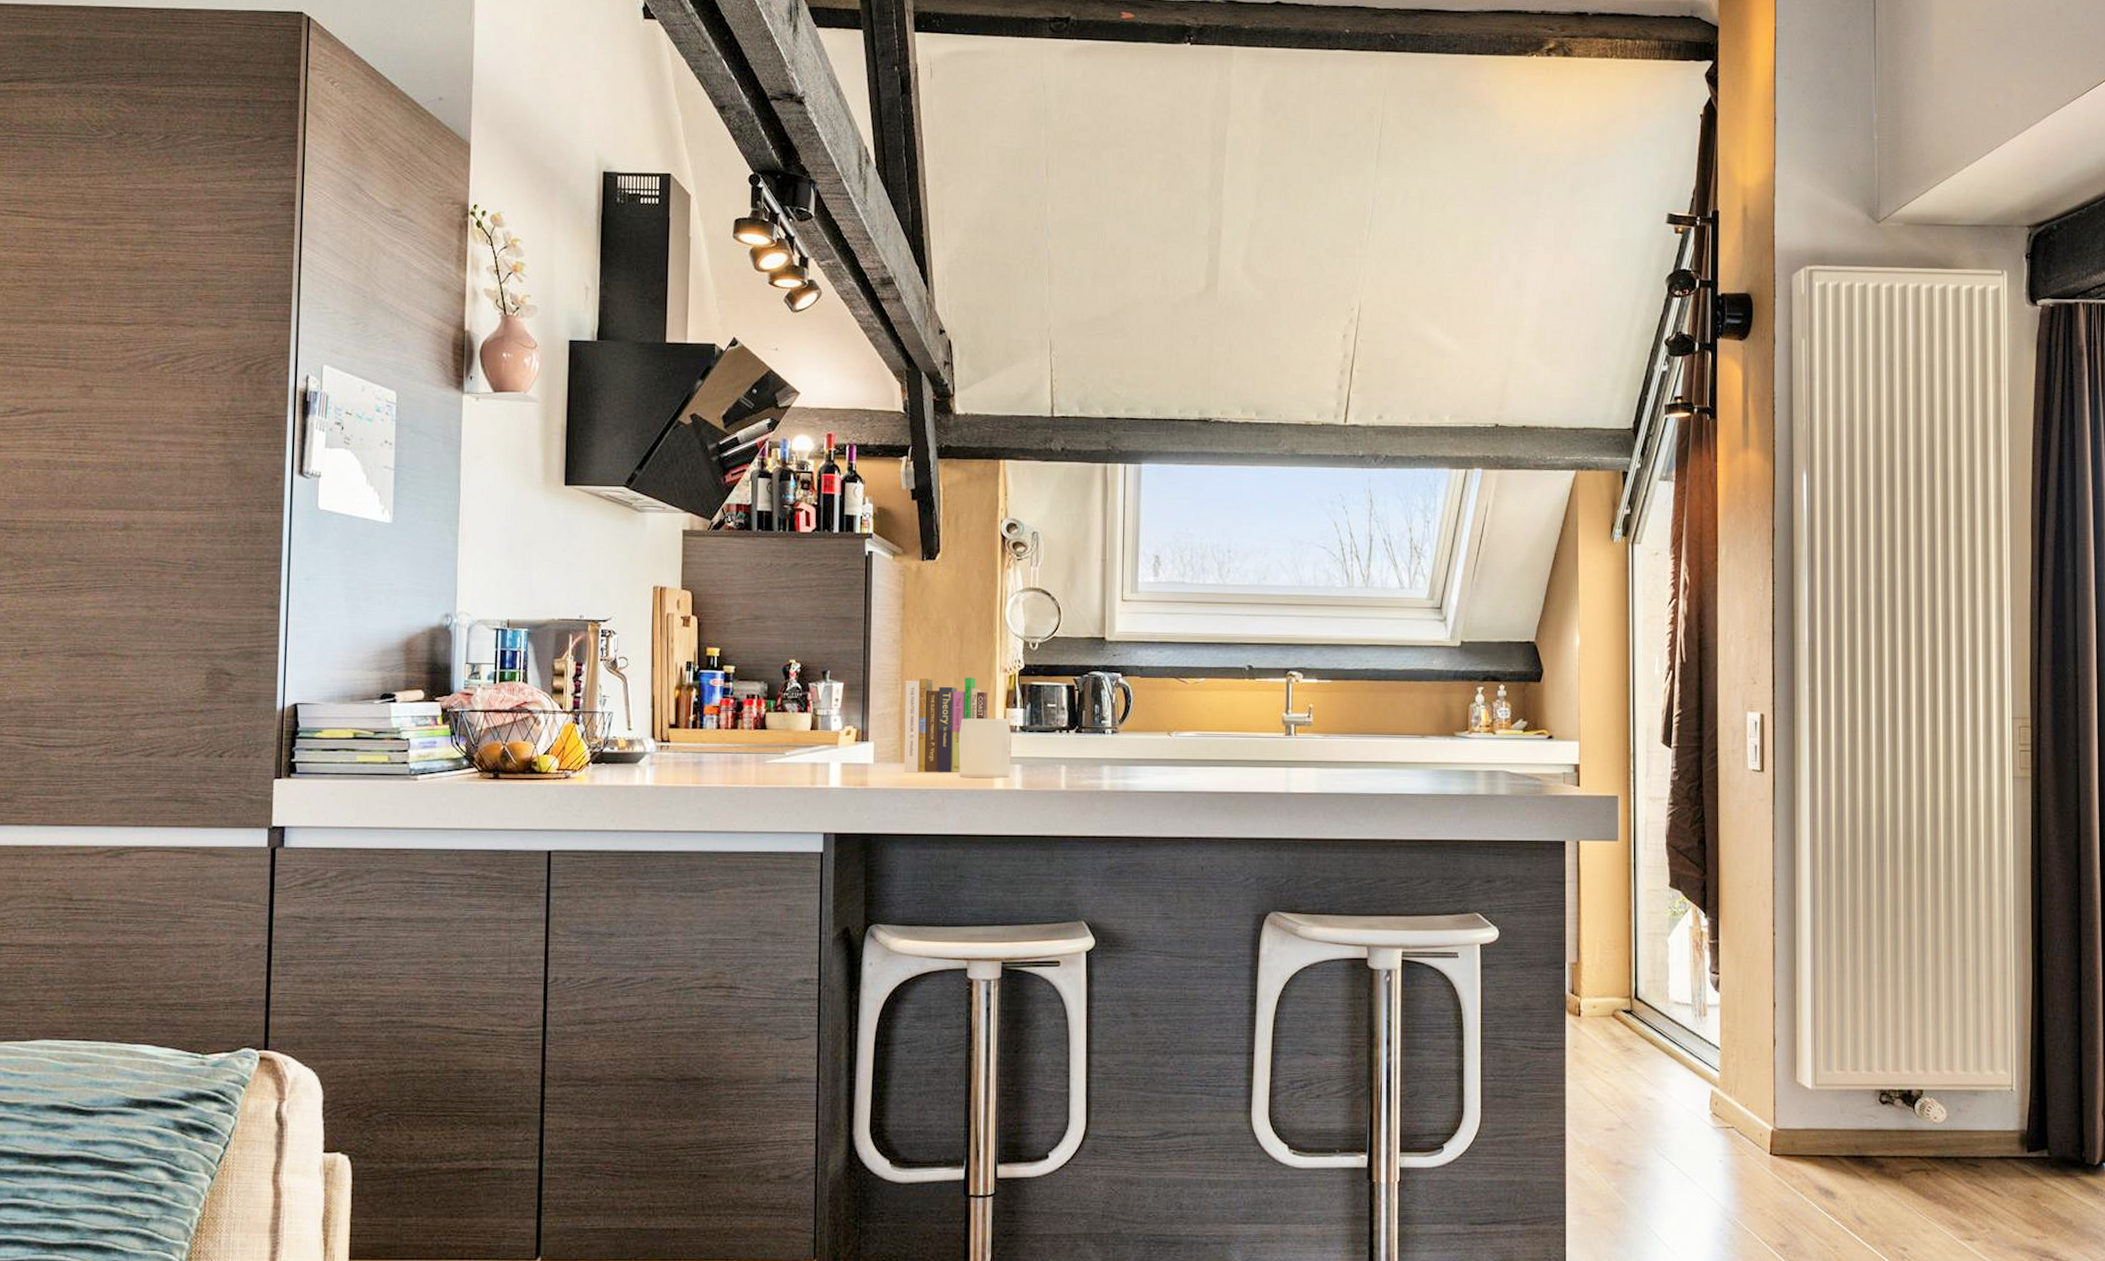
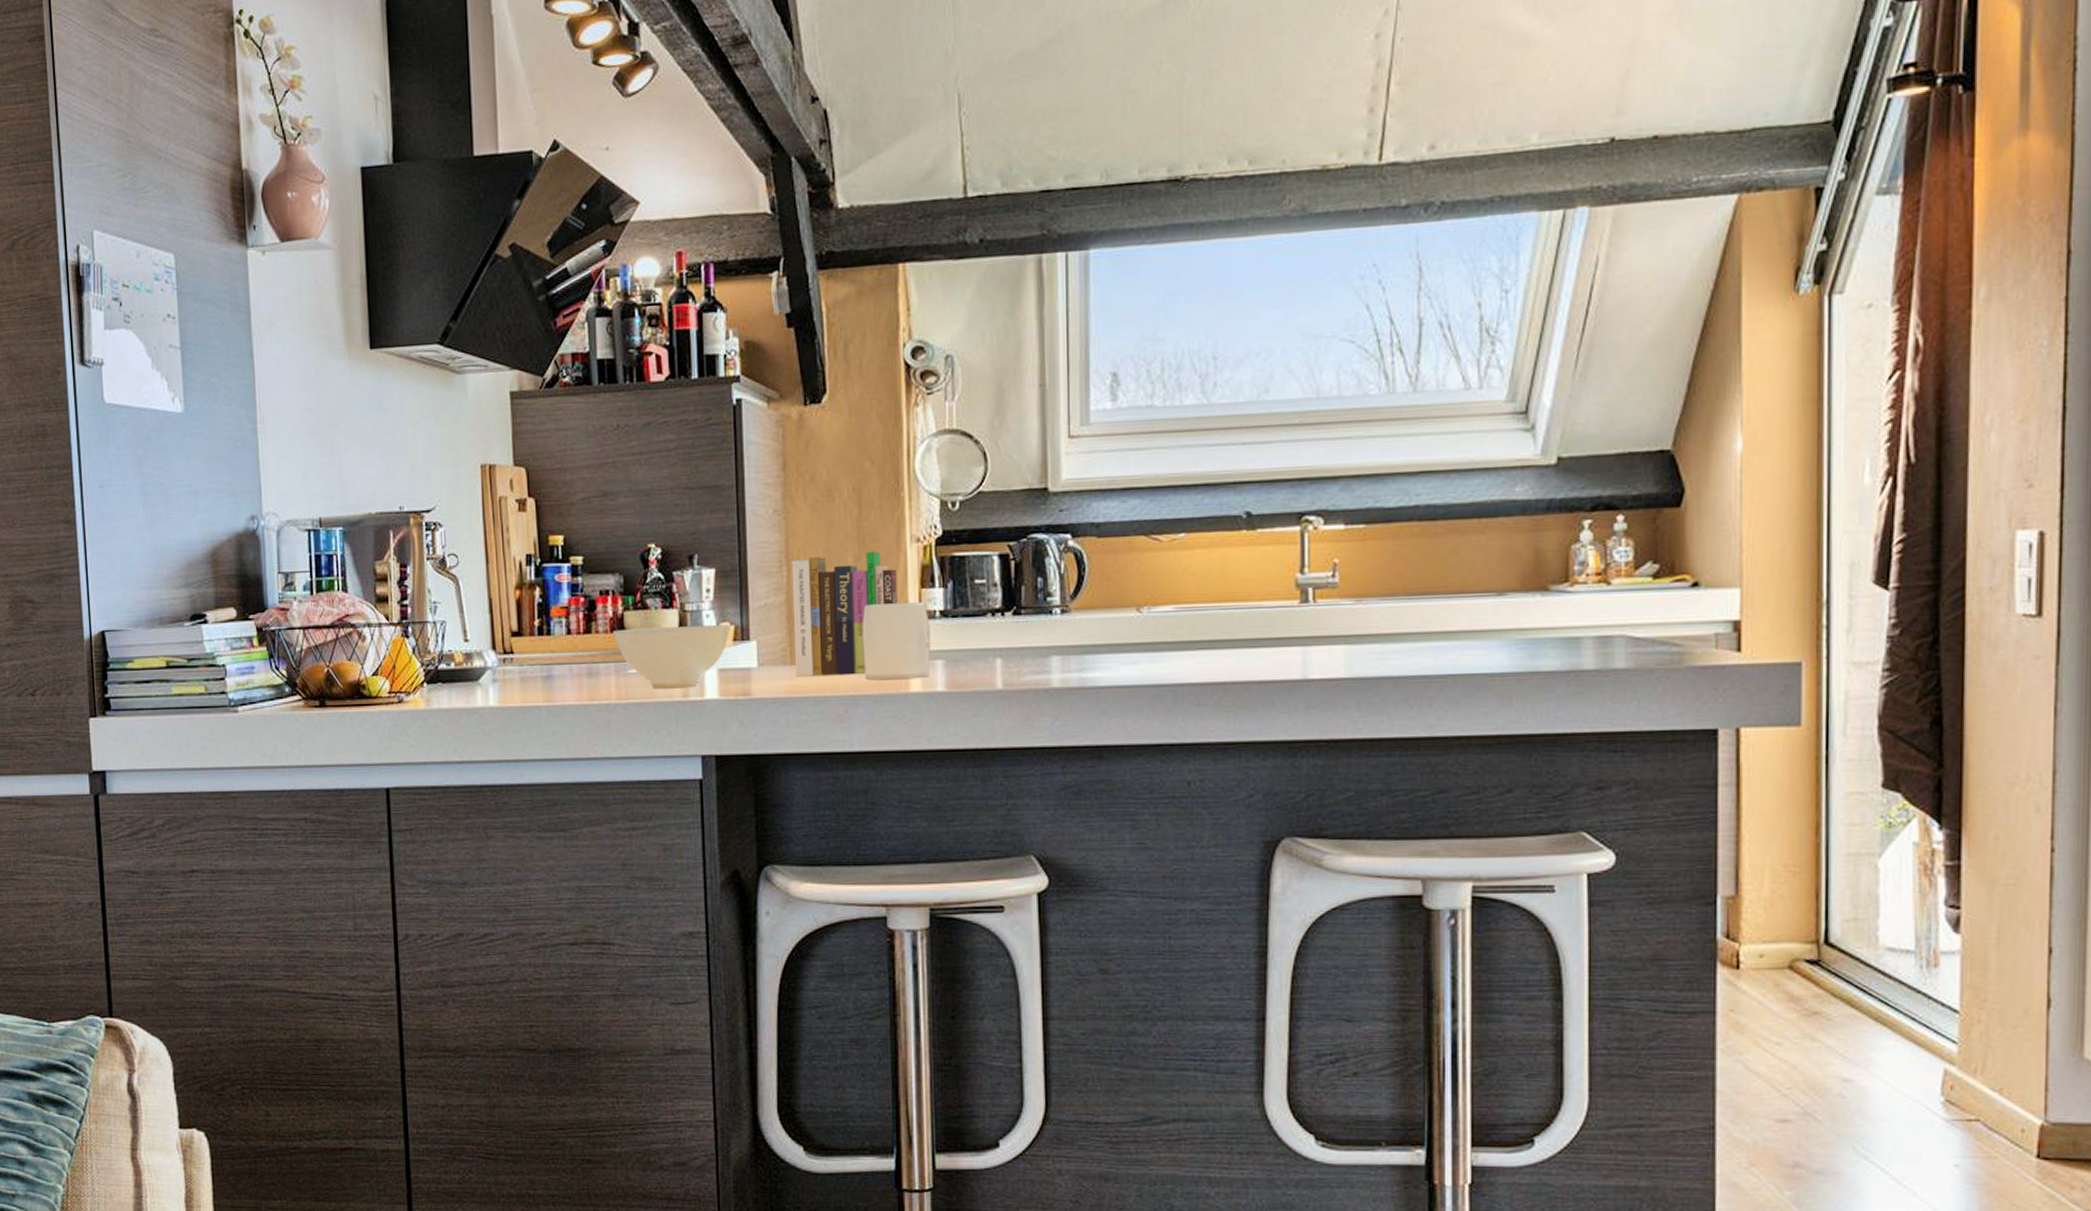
bowl: none [756,727,854,777] -> present [613,625,732,689]

